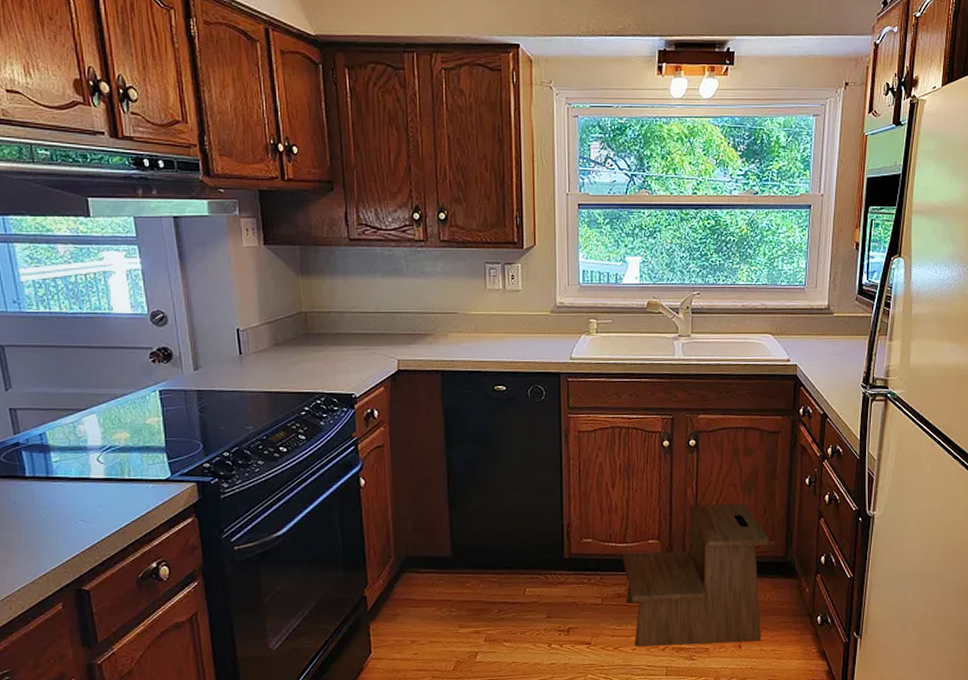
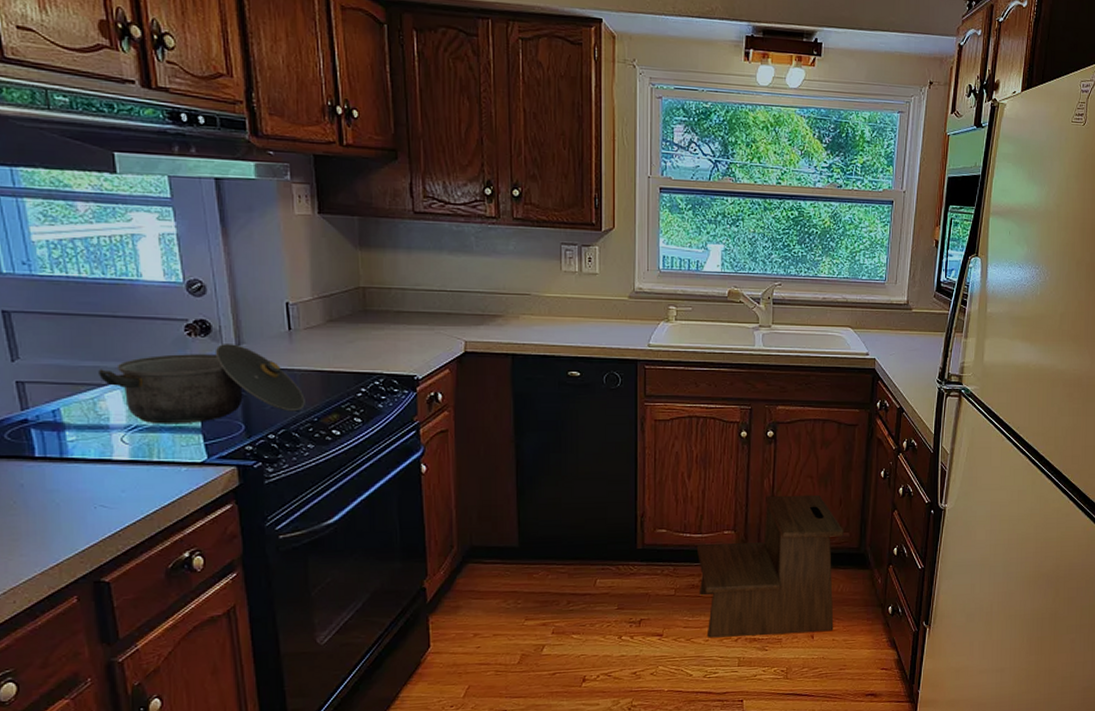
cooking pot: none [77,369,255,445] -> present [98,344,305,424]

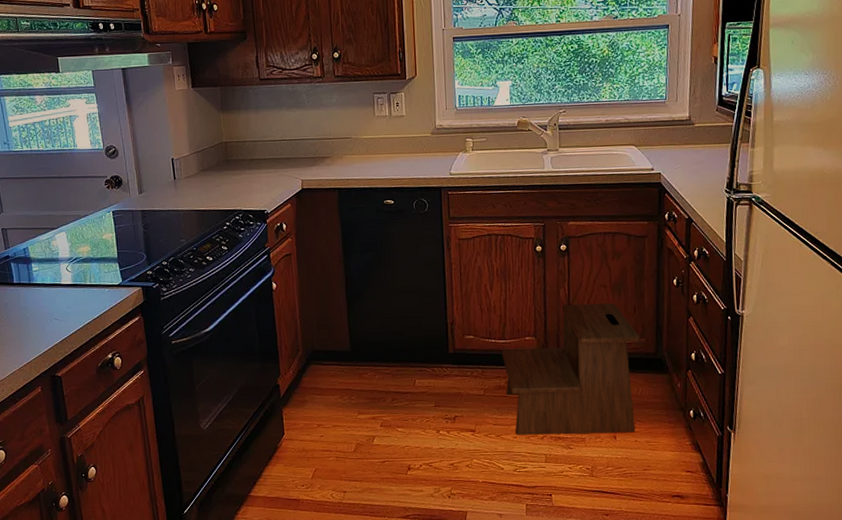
cooking pot: present [98,344,305,424] -> none [51,193,187,256]

